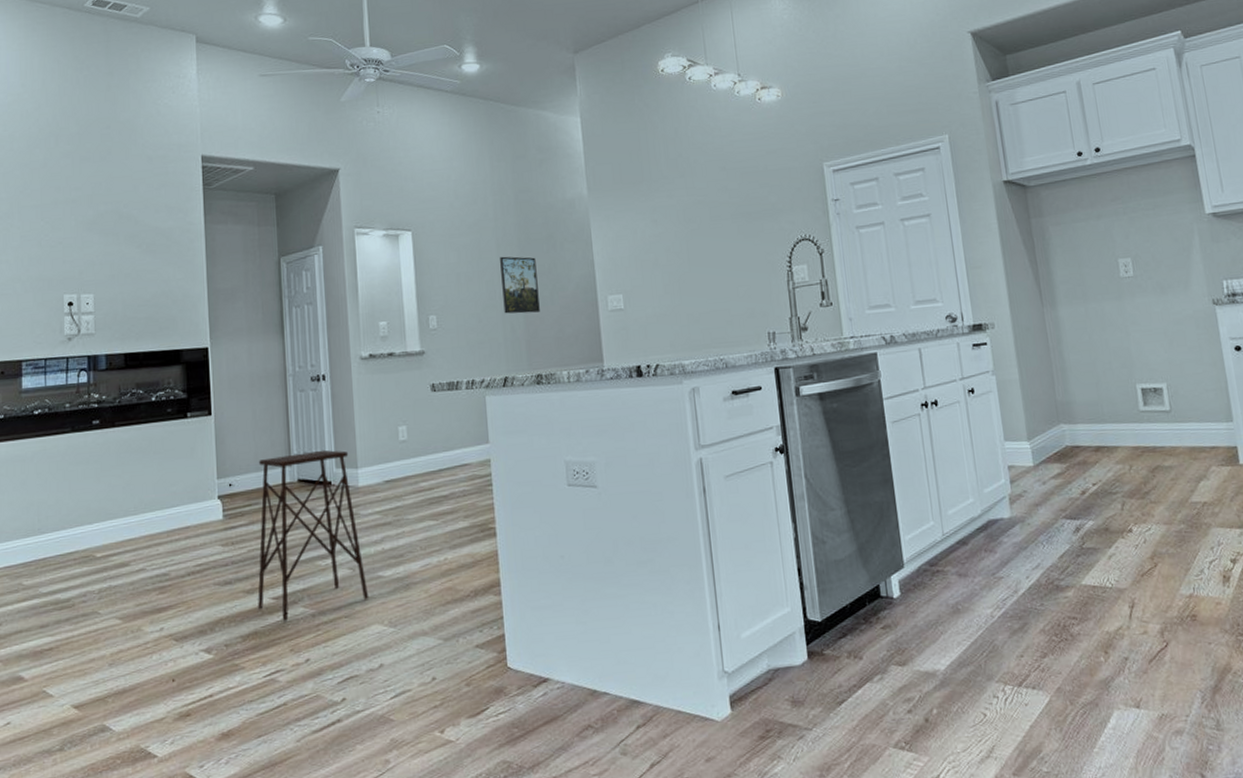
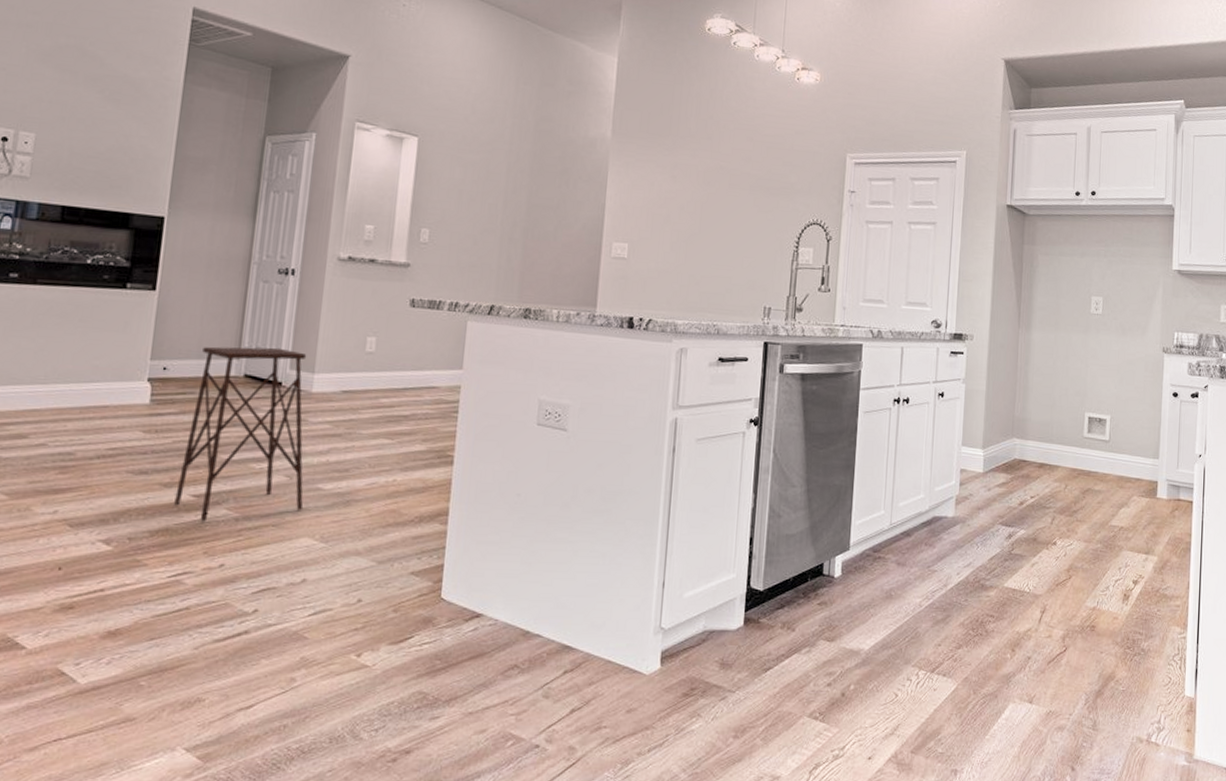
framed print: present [500,256,540,314] -> none [503,182,546,246]

